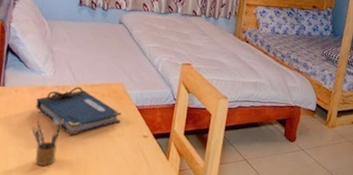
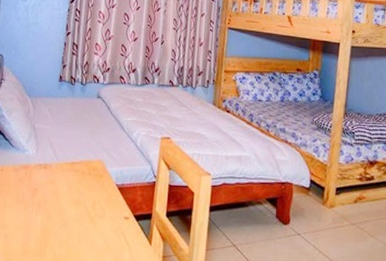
pencil box: present [32,119,64,166] -> none [16,199,46,250]
notebook: present [35,86,122,136] -> none [20,164,102,217]

